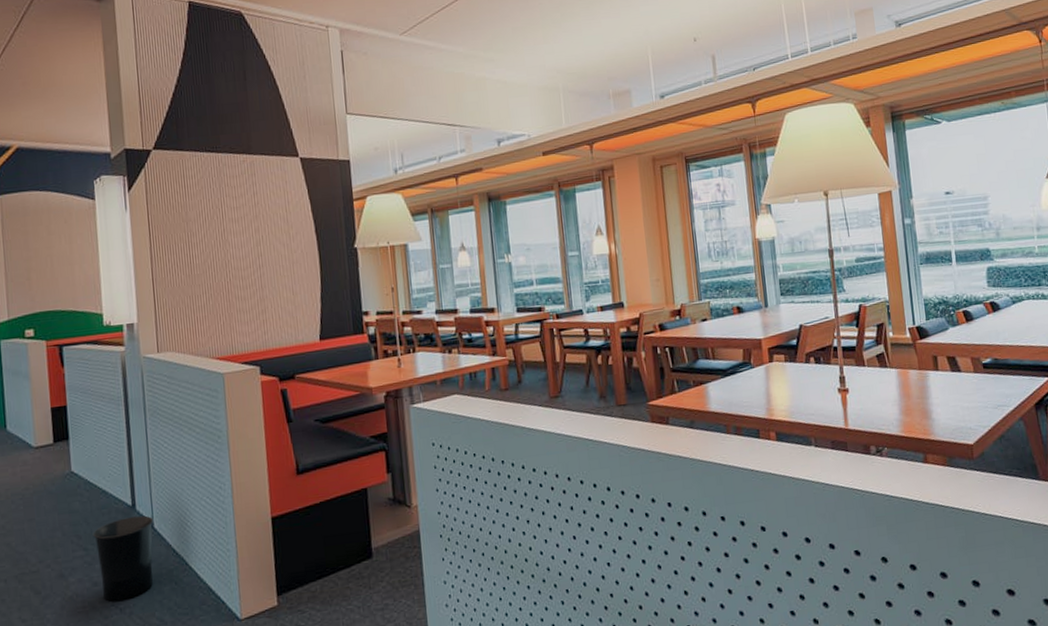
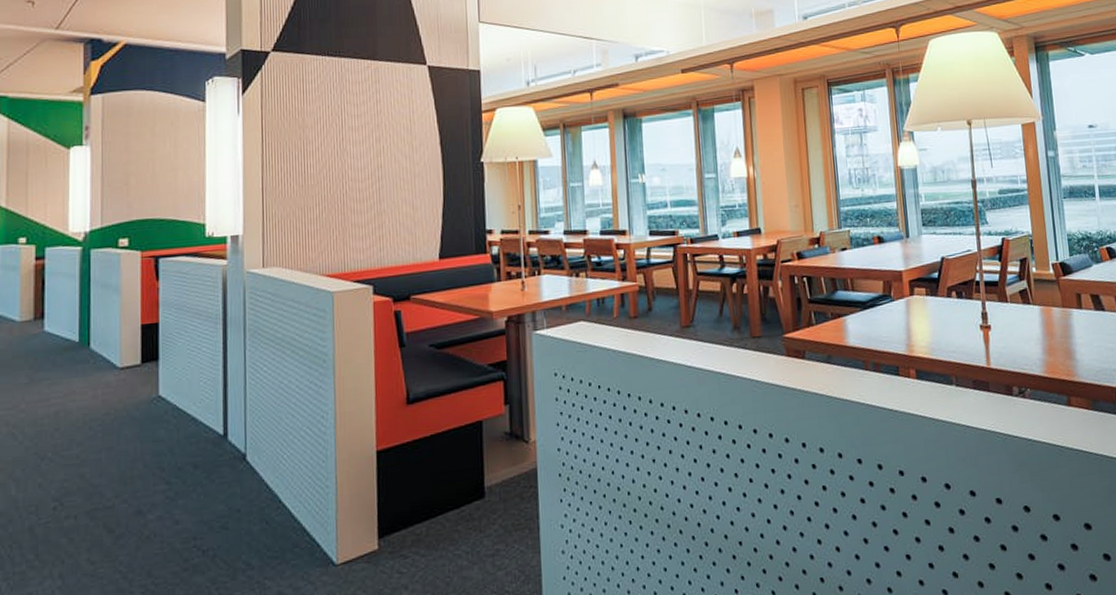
waste bin: present [93,515,154,602] -> none [178,446,247,543]

